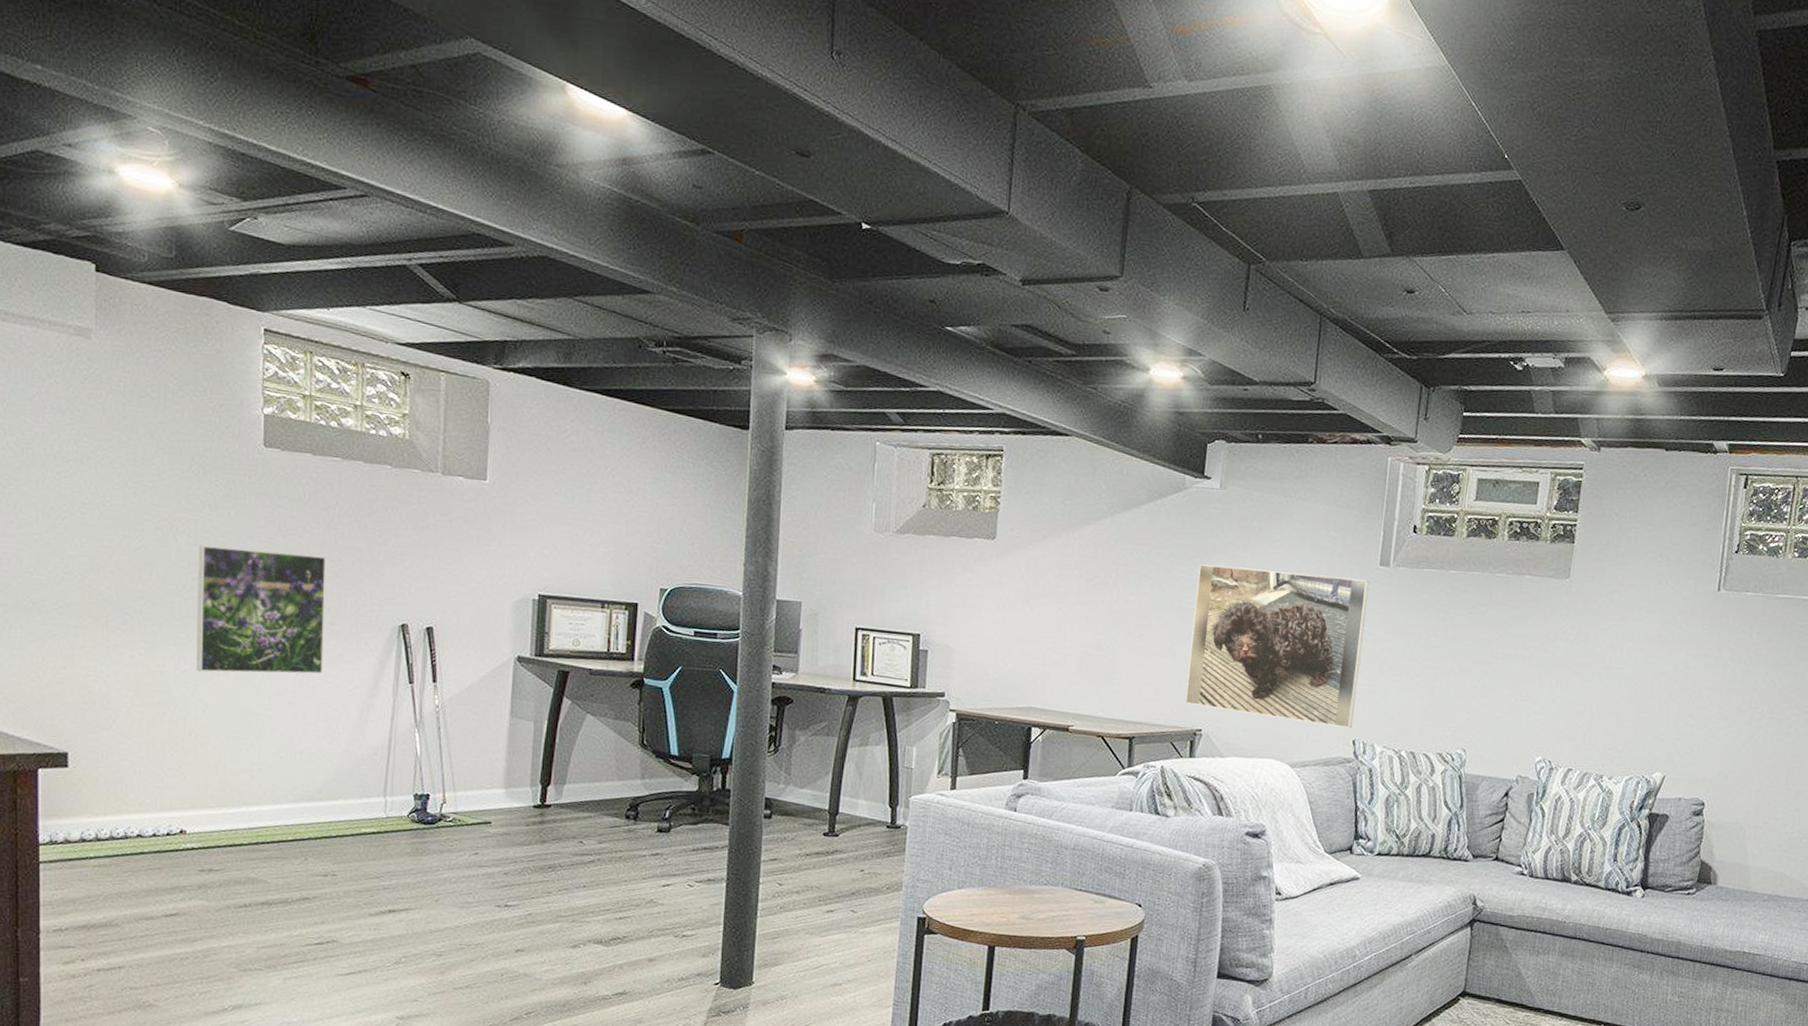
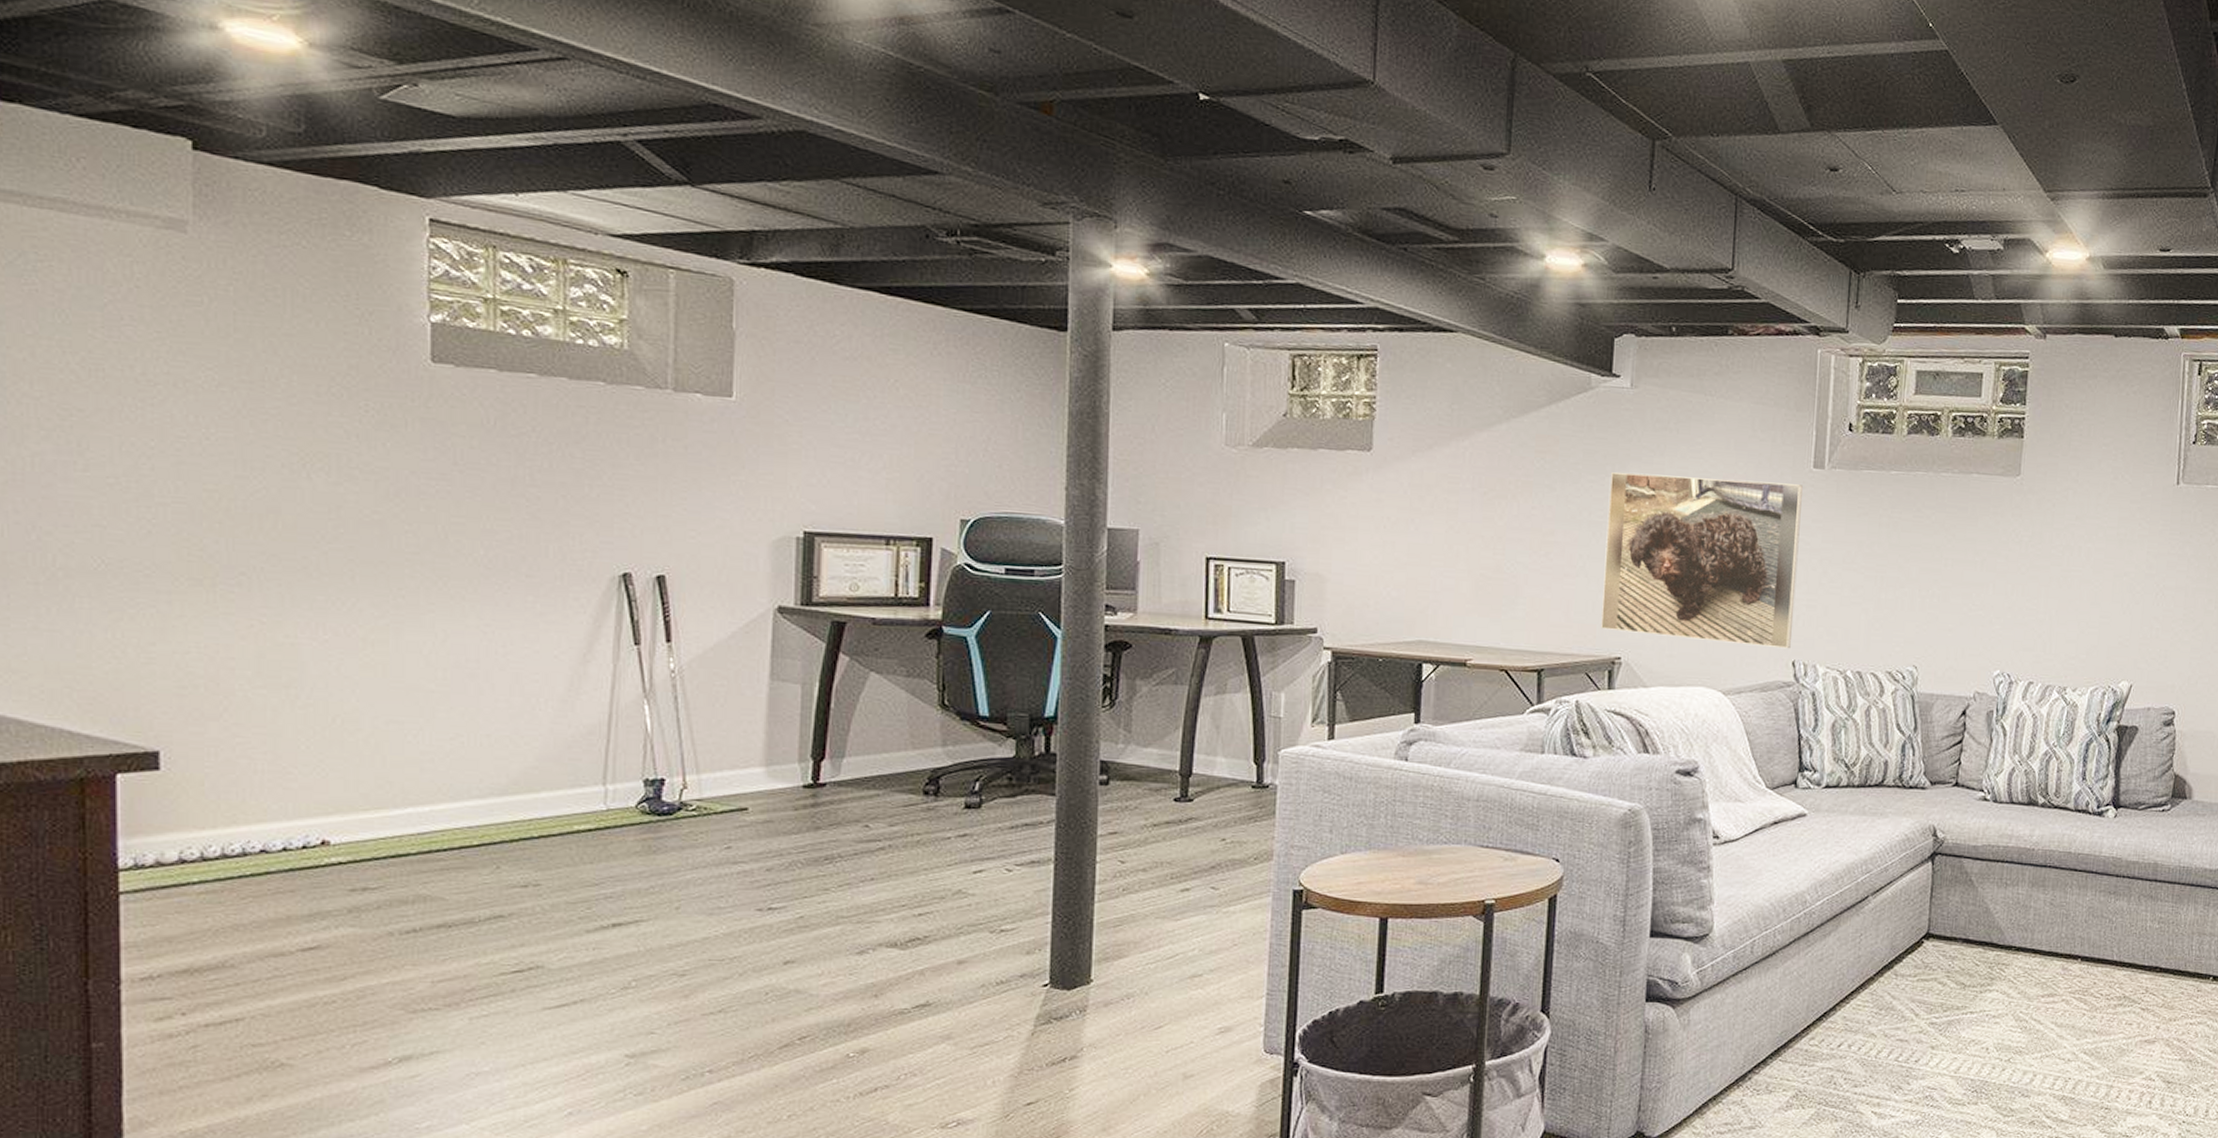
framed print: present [197,545,327,674] -> none [342,484,520,642]

